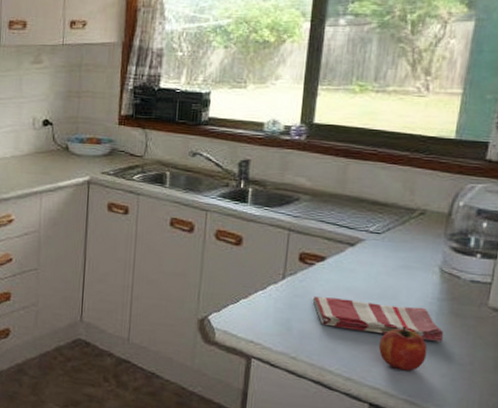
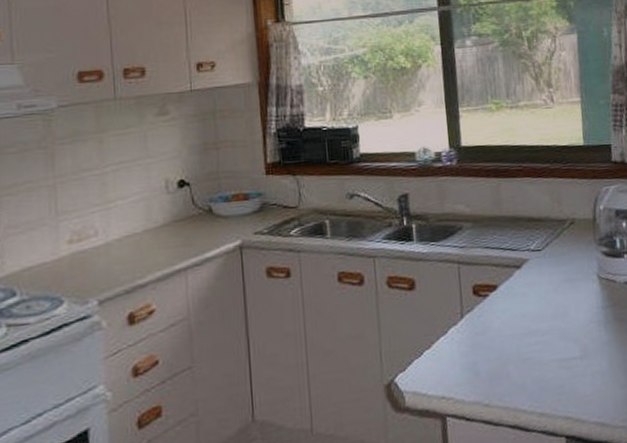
dish towel: present [312,296,444,343] -> none [493,319,615,360]
fruit: present [378,327,427,371] -> none [561,344,605,392]

